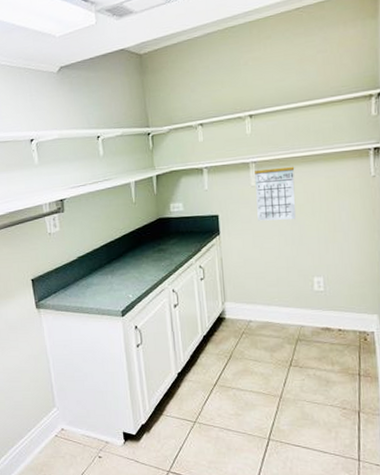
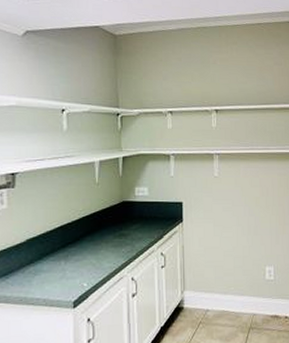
calendar: present [255,166,296,221] -> none [218,161,253,212]

